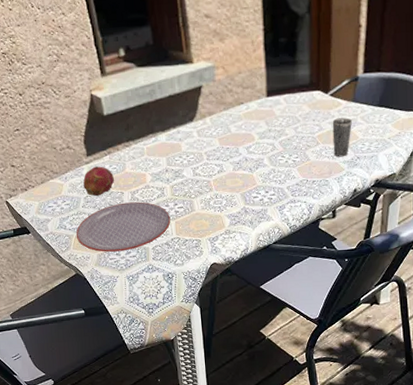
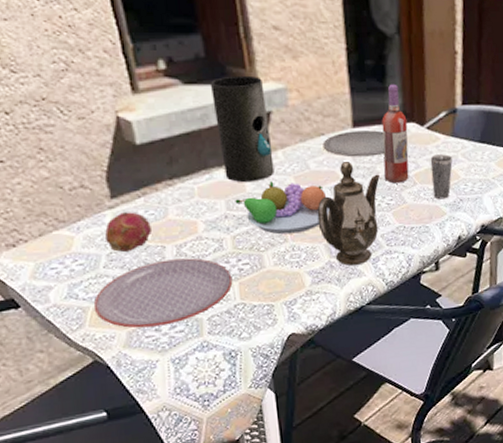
vase: none [156,57,203,144] -> present [209,75,275,183]
fruit bowl: none [173,141,246,185] -> present [235,180,330,235]
teapot: none [236,125,288,211] -> present [317,160,380,266]
plate: none [242,98,293,122] -> present [322,130,385,157]
wine bottle: none [291,57,314,144] -> present [381,84,409,184]

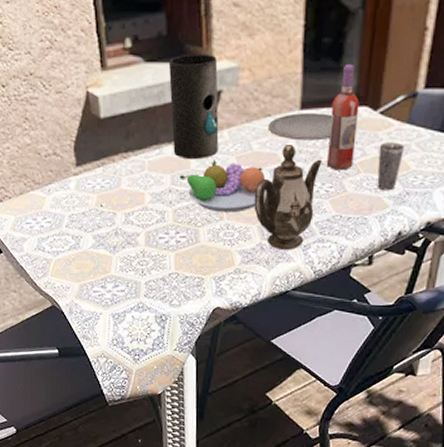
plate: present [93,258,233,328] -> none [55,225,170,284]
fruit: present [105,212,152,252] -> none [69,179,106,214]

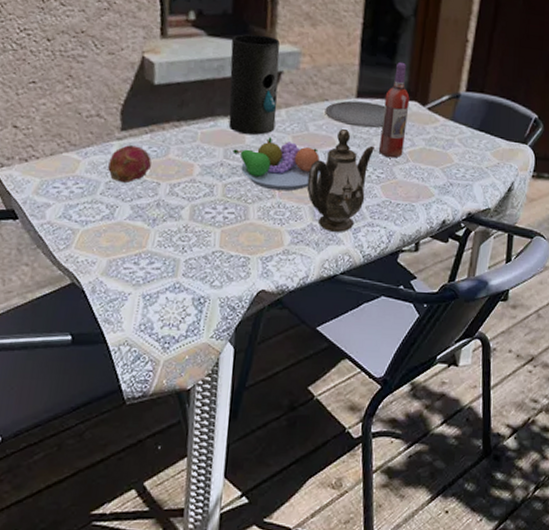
fruit: none [69,179,106,214] -> present [108,145,152,183]
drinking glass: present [377,142,404,191] -> none [424,135,448,181]

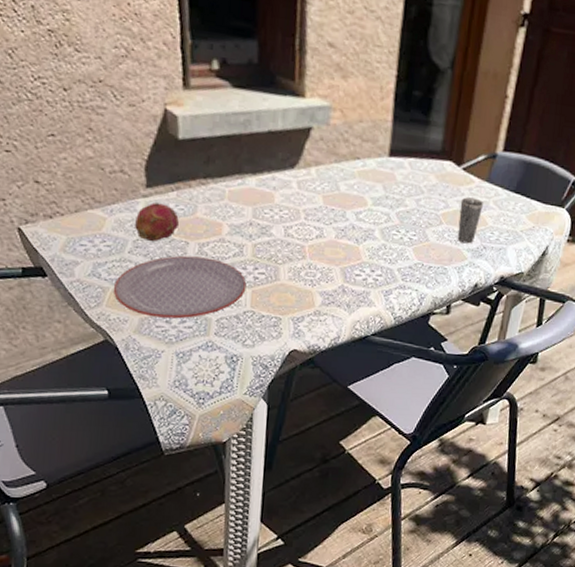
plate: none [82,196,216,260] -> present [113,255,247,319]
vase: present [228,34,280,136] -> none [257,86,309,195]
fruit bowl: present [233,136,321,192] -> none [262,195,352,253]
teapot: present [307,128,374,232] -> none [338,188,407,294]
plate: present [325,100,386,128] -> none [356,159,419,189]
wine bottle: present [378,62,410,159] -> none [411,118,445,220]
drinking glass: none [424,135,448,181] -> present [457,197,483,244]

